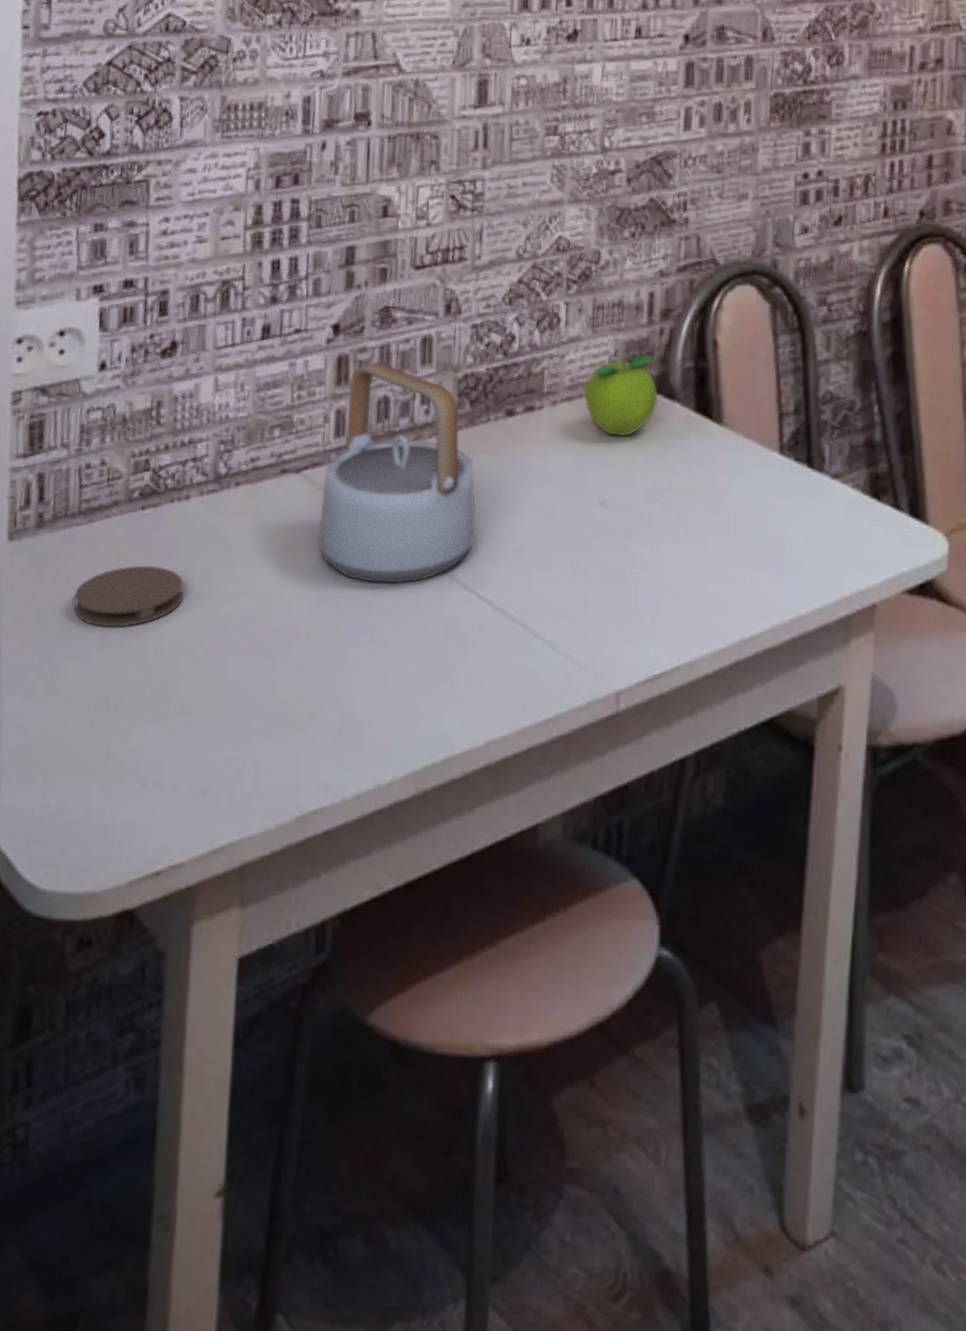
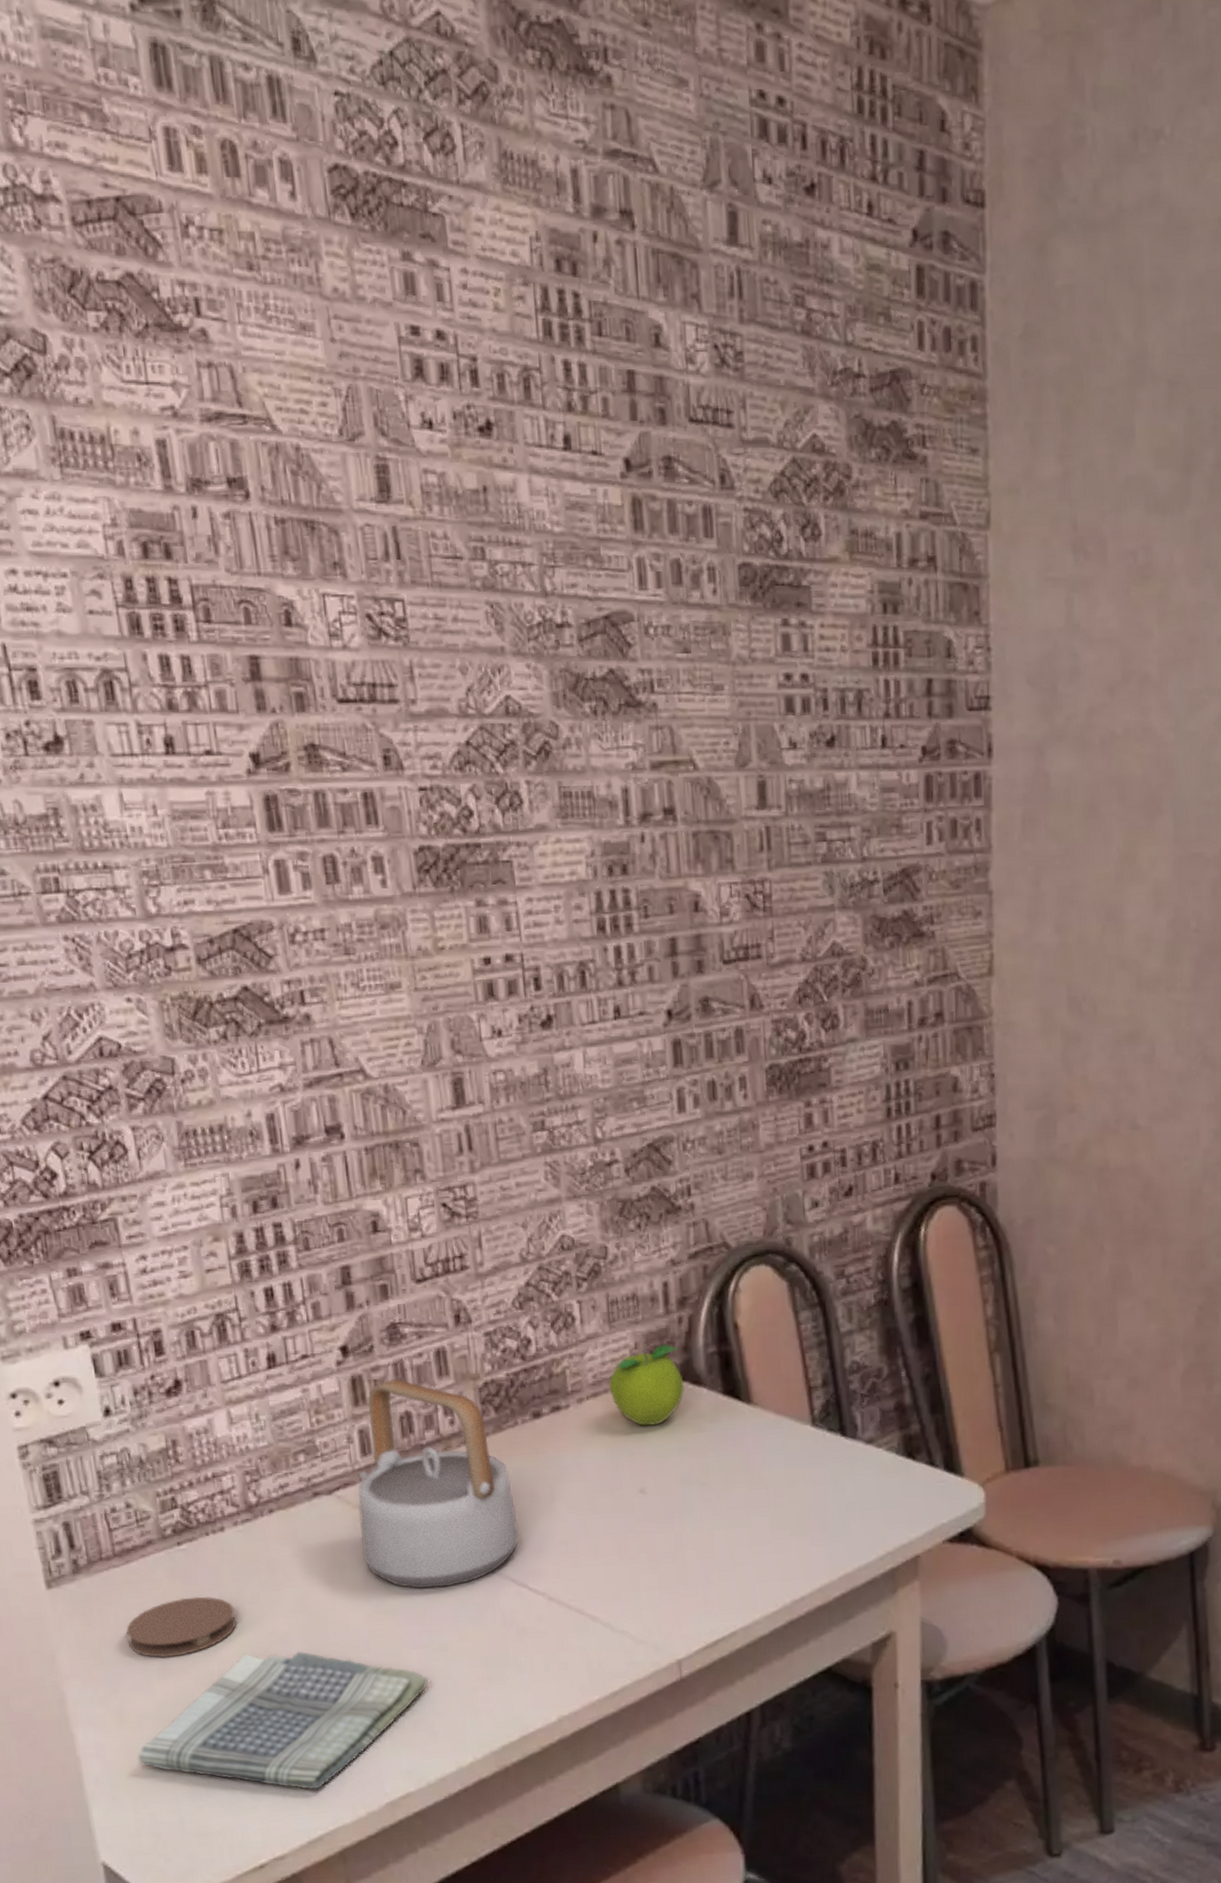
dish towel: none [58,632,362,792] -> present [138,1652,429,1790]

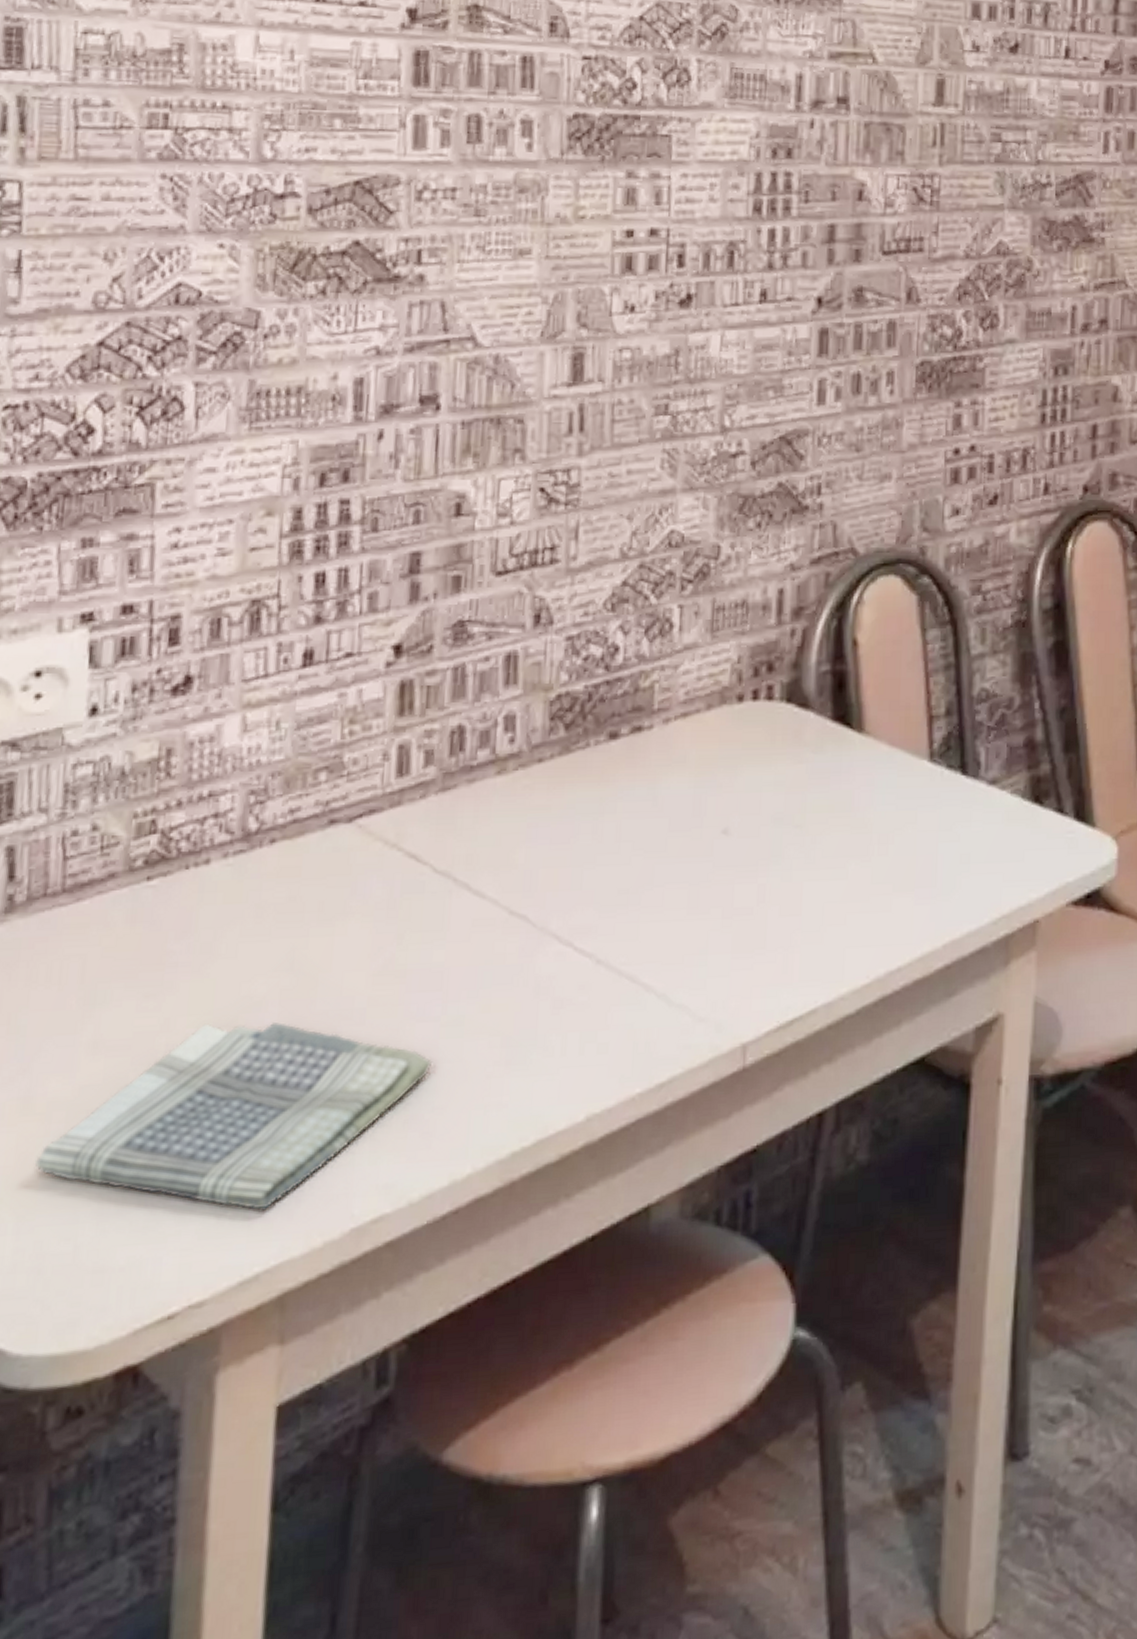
coaster: present [126,1596,236,1658] -> none [55,946,203,1026]
teapot: present [358,1378,520,1589] -> none [377,685,573,945]
fruit: present [609,1344,685,1426] -> none [702,659,790,754]

